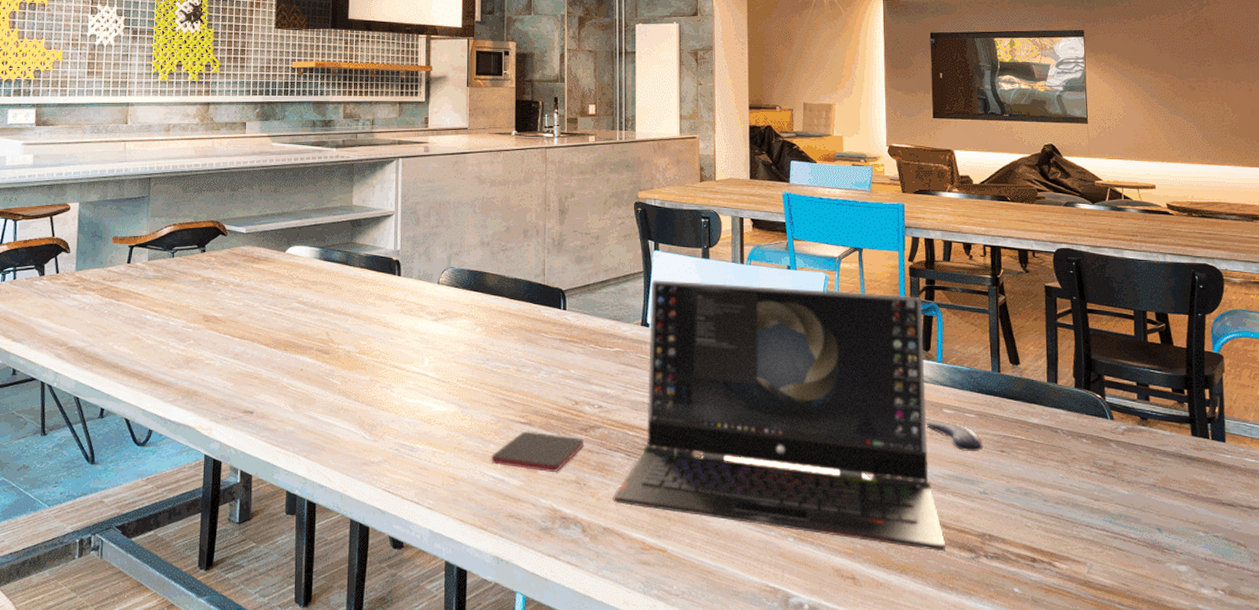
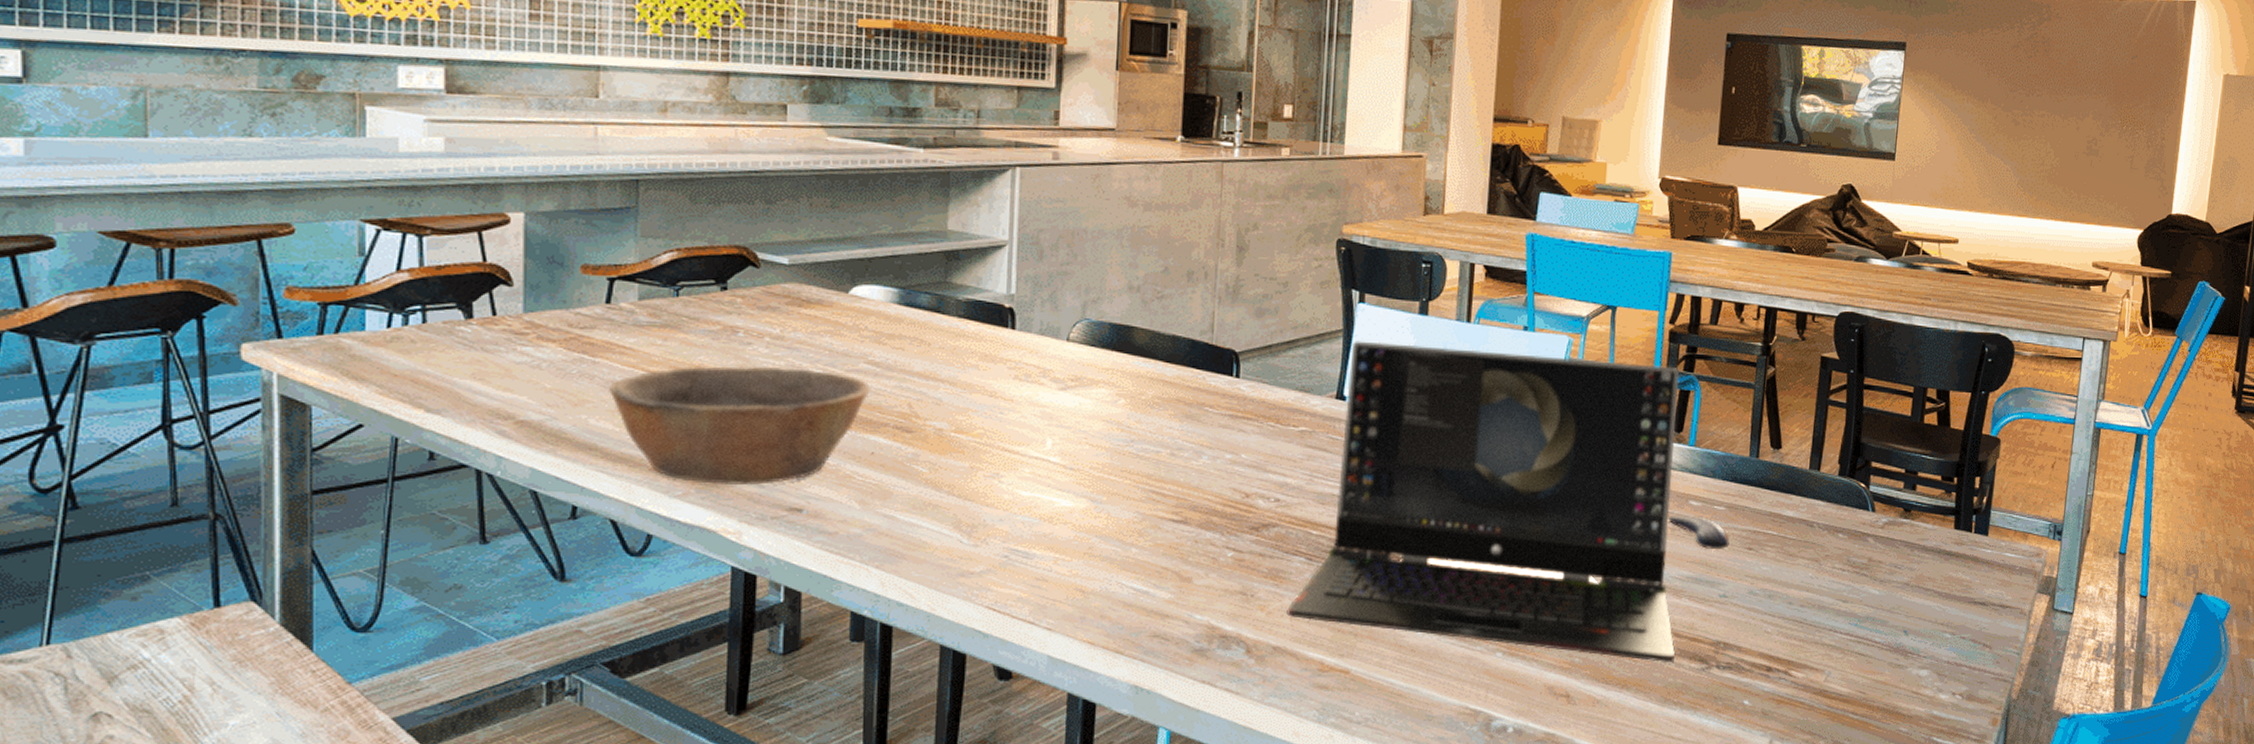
bowl: none [126,305,300,394] -> present [608,365,871,486]
smartphone: present [490,431,585,473] -> none [1131,531,1255,583]

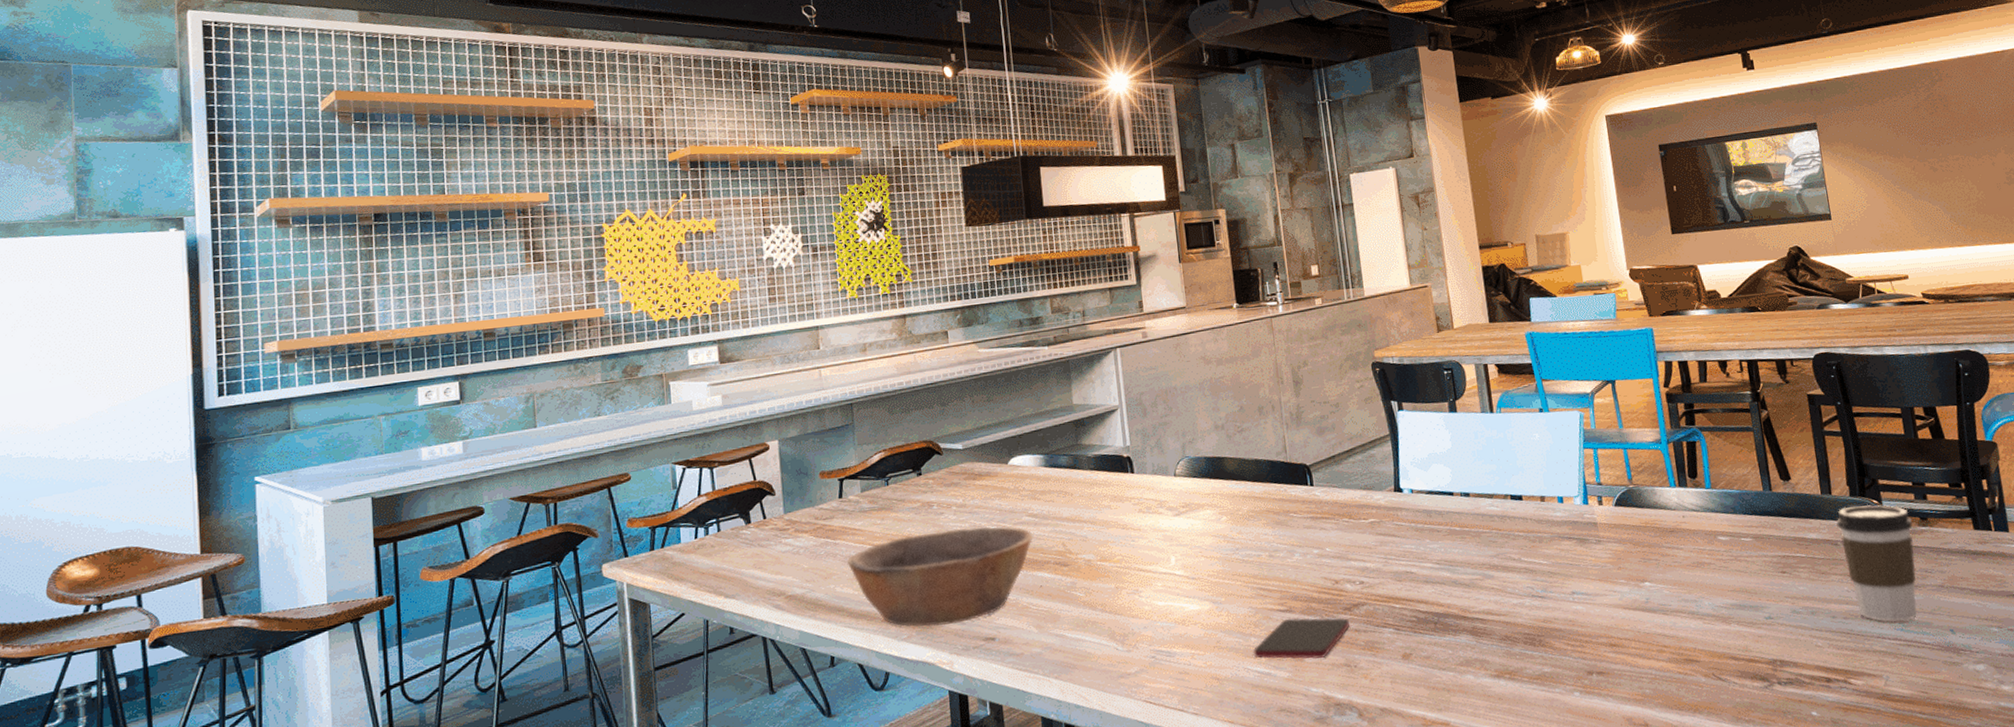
smartphone: none [1131,531,1255,583] -> present [1252,617,1350,660]
laptop computer: present [1286,341,1679,662] -> none [1386,423,1738,685]
computer mouse: present [1669,514,1730,549] -> none [1702,549,1764,578]
coffee cup: none [1816,486,1896,616] -> present [1836,504,1917,623]

